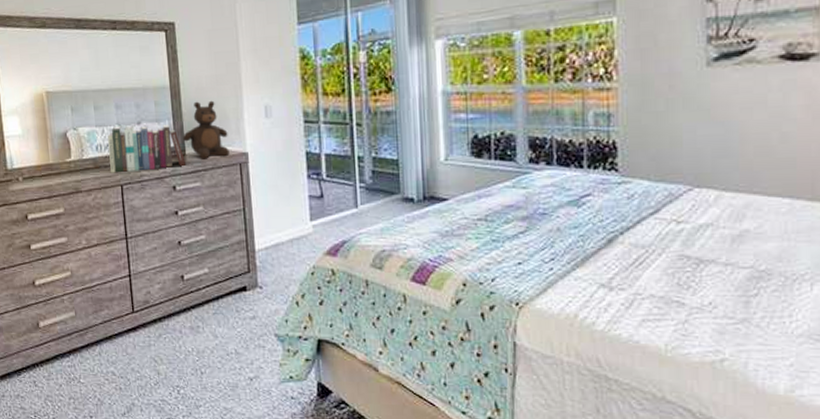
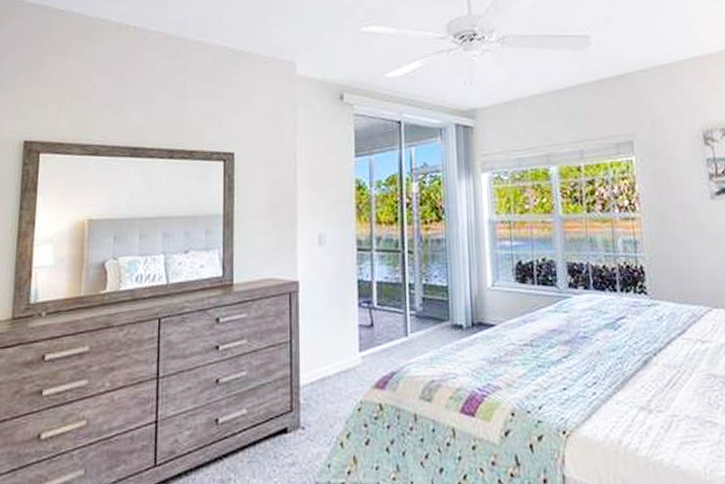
books: present [107,125,187,173] -> none [149,253,233,306]
teddy bear: present [182,100,230,161] -> none [231,228,280,290]

